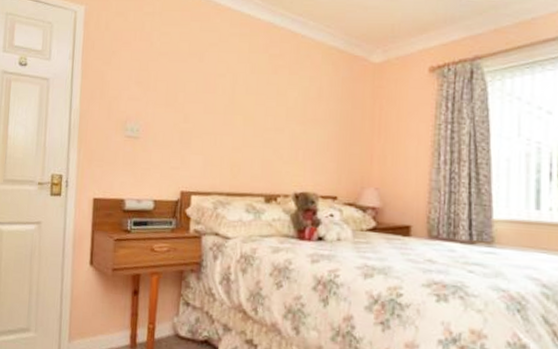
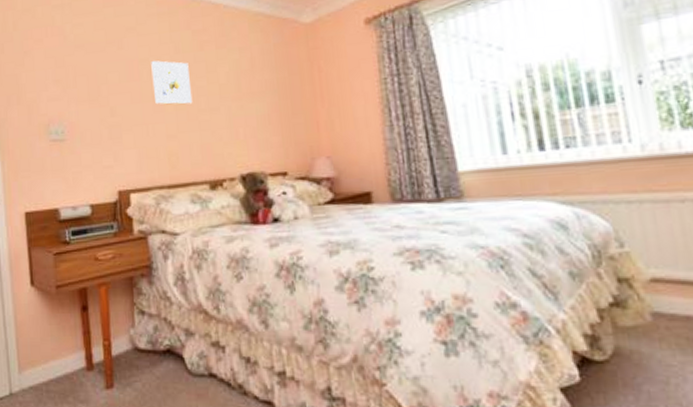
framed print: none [226,77,262,122] -> present [151,60,193,105]

